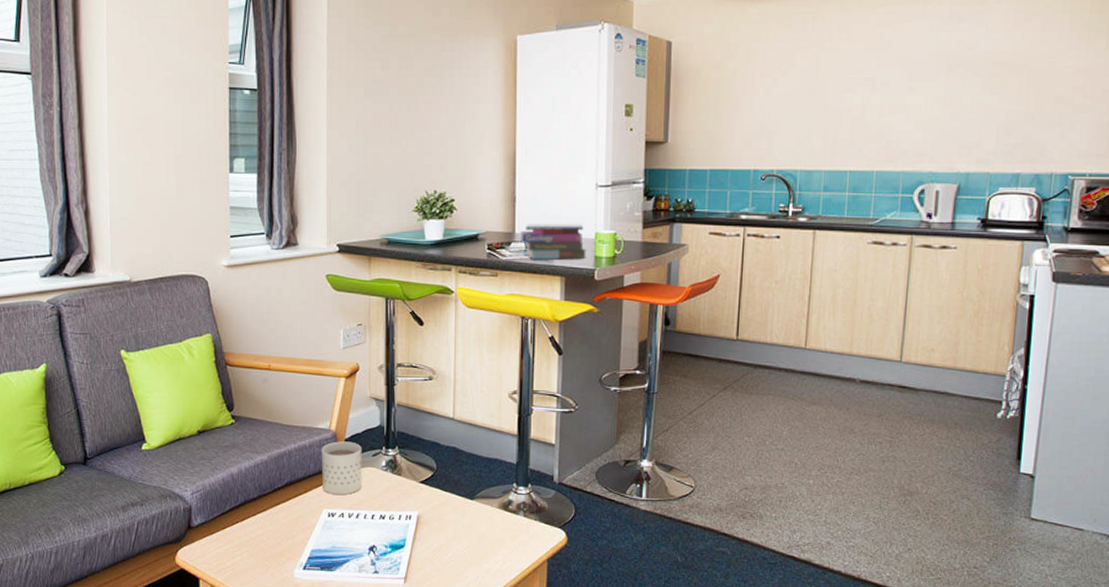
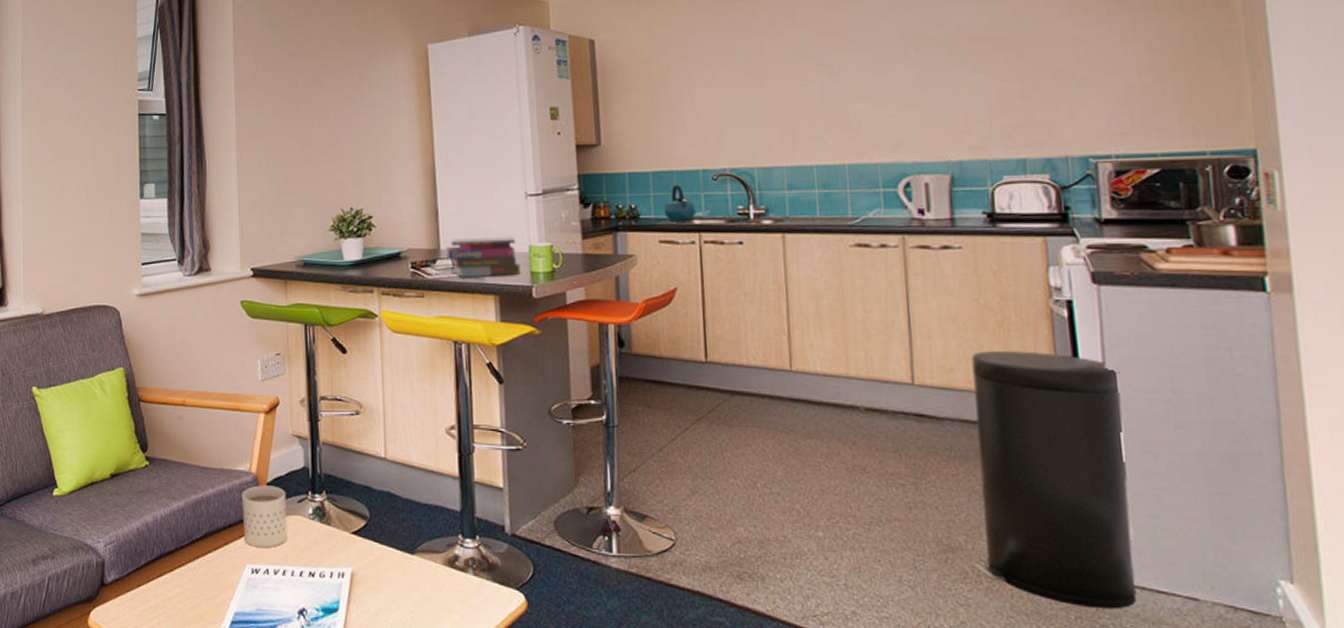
kettle: none [716,183,743,217] -> present [663,185,696,222]
pedal bin: none [923,335,1058,538] -> present [971,351,1137,609]

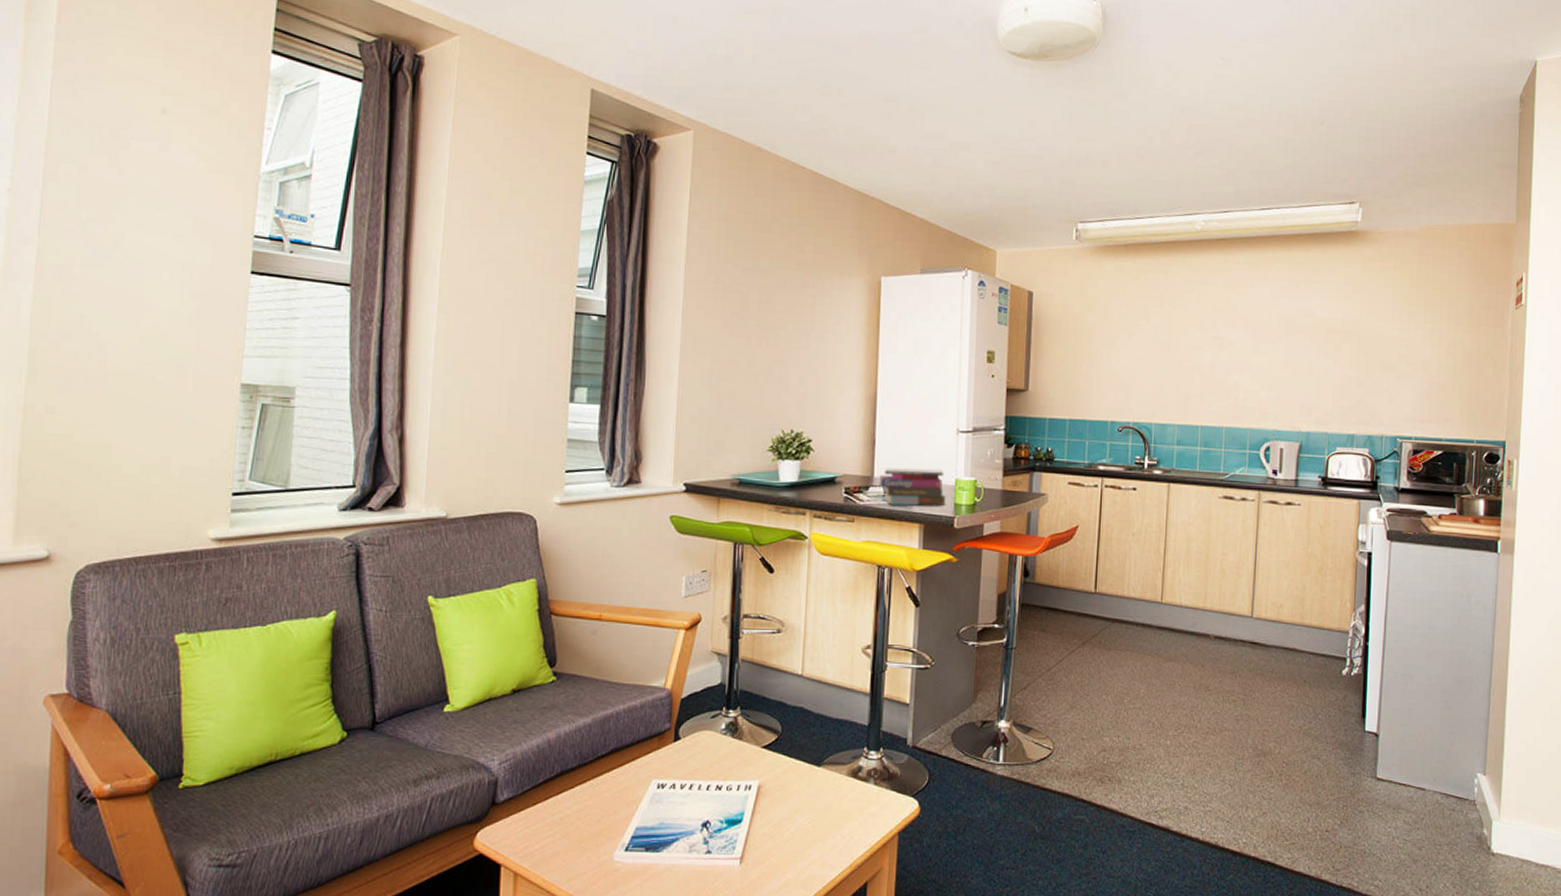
mug: present [241,485,288,547] -> none [652,701,700,762]
kettle: present [663,185,696,222] -> none [1075,433,1101,467]
pedal bin: present [971,351,1137,609] -> none [1276,591,1395,799]

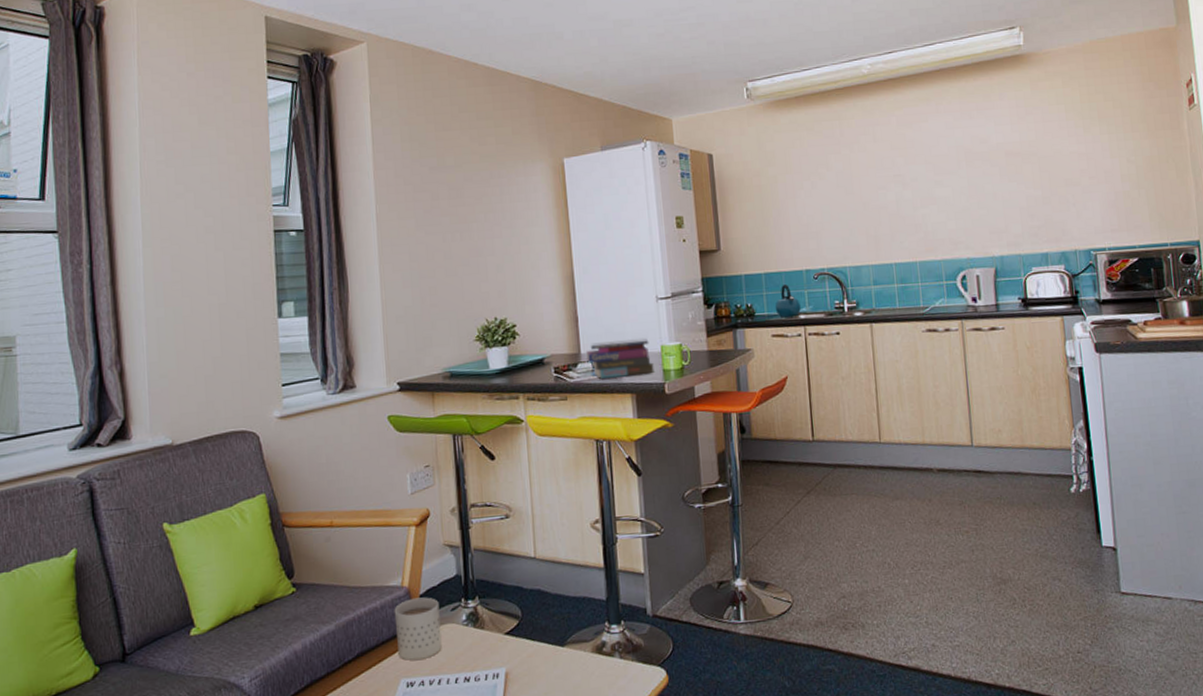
mug: none [652,701,700,762] -> present [394,597,442,660]
kettle: none [1075,433,1101,467] -> present [775,285,801,318]

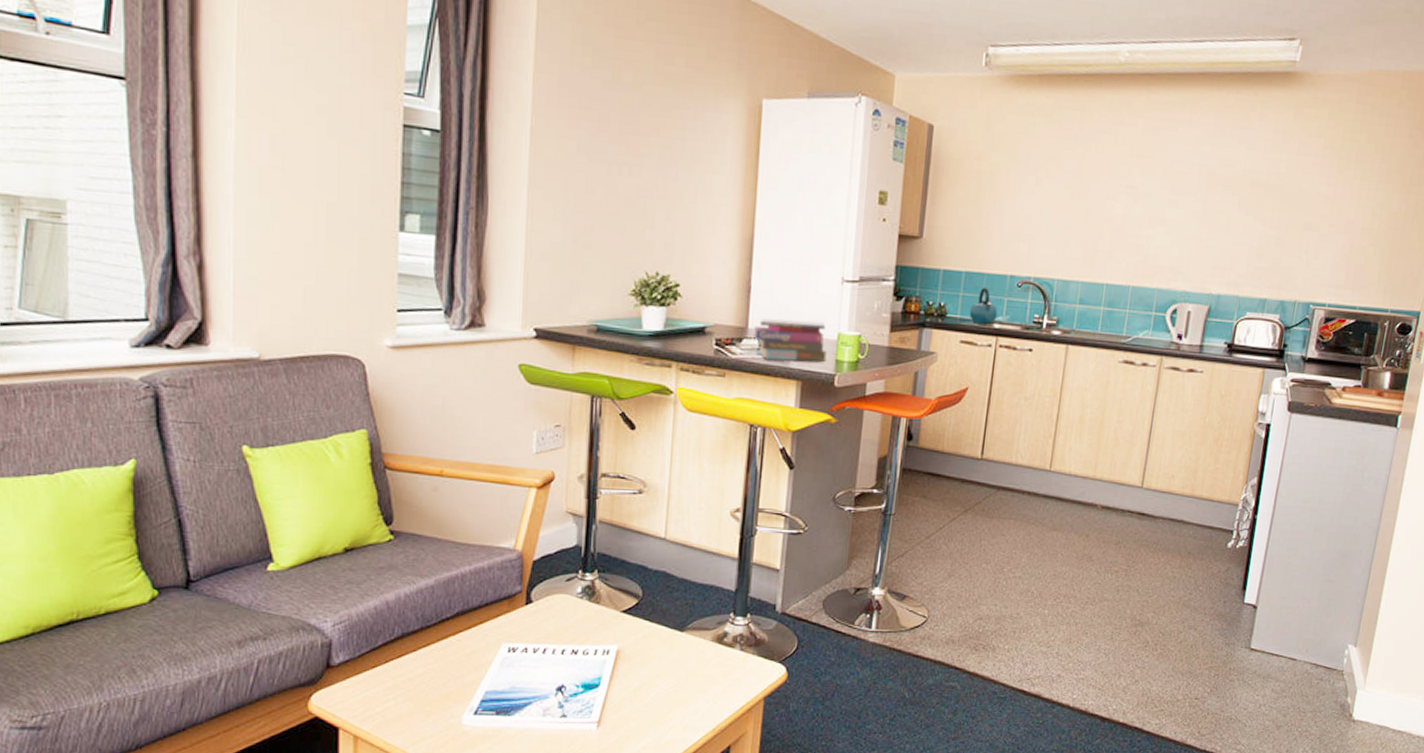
mug: present [394,597,442,660] -> none [501,563,554,626]

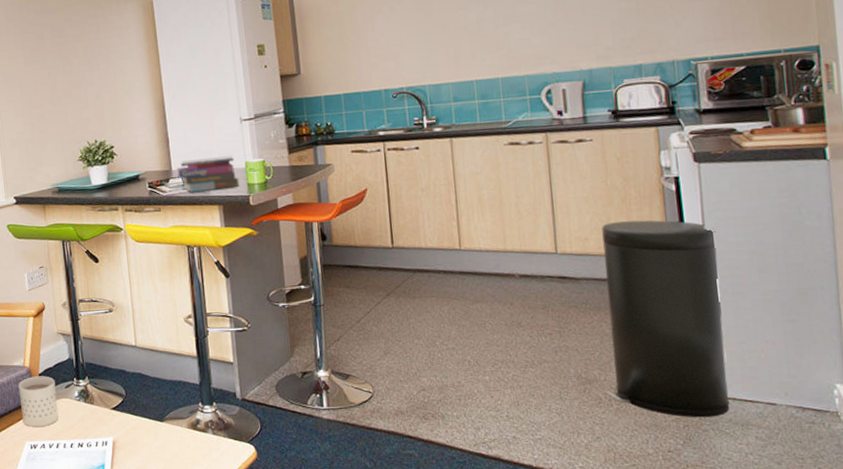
mug: none [501,563,554,626] -> present [18,376,59,427]
kettle: present [969,288,998,325] -> none [354,104,380,135]
pedal bin: none [1152,462,1288,668] -> present [602,220,730,418]

